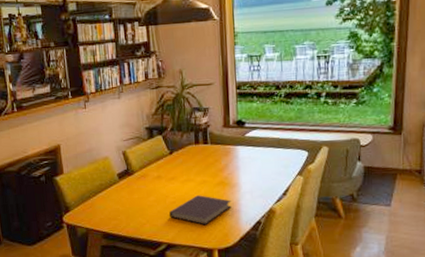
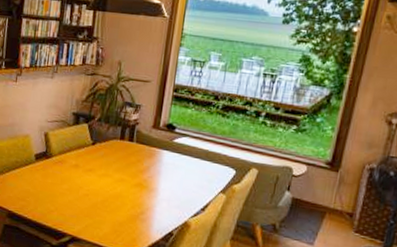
notebook: present [169,195,232,226] -> none [80,192,146,226]

